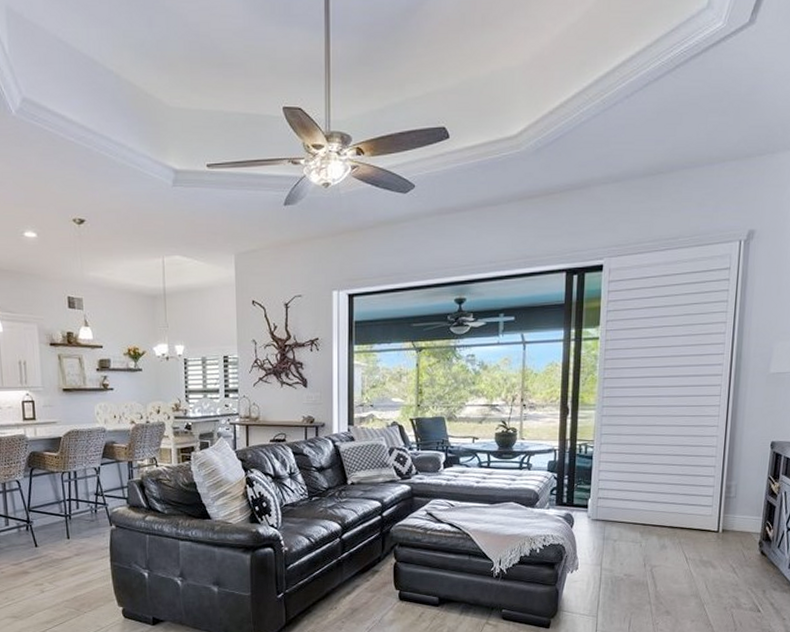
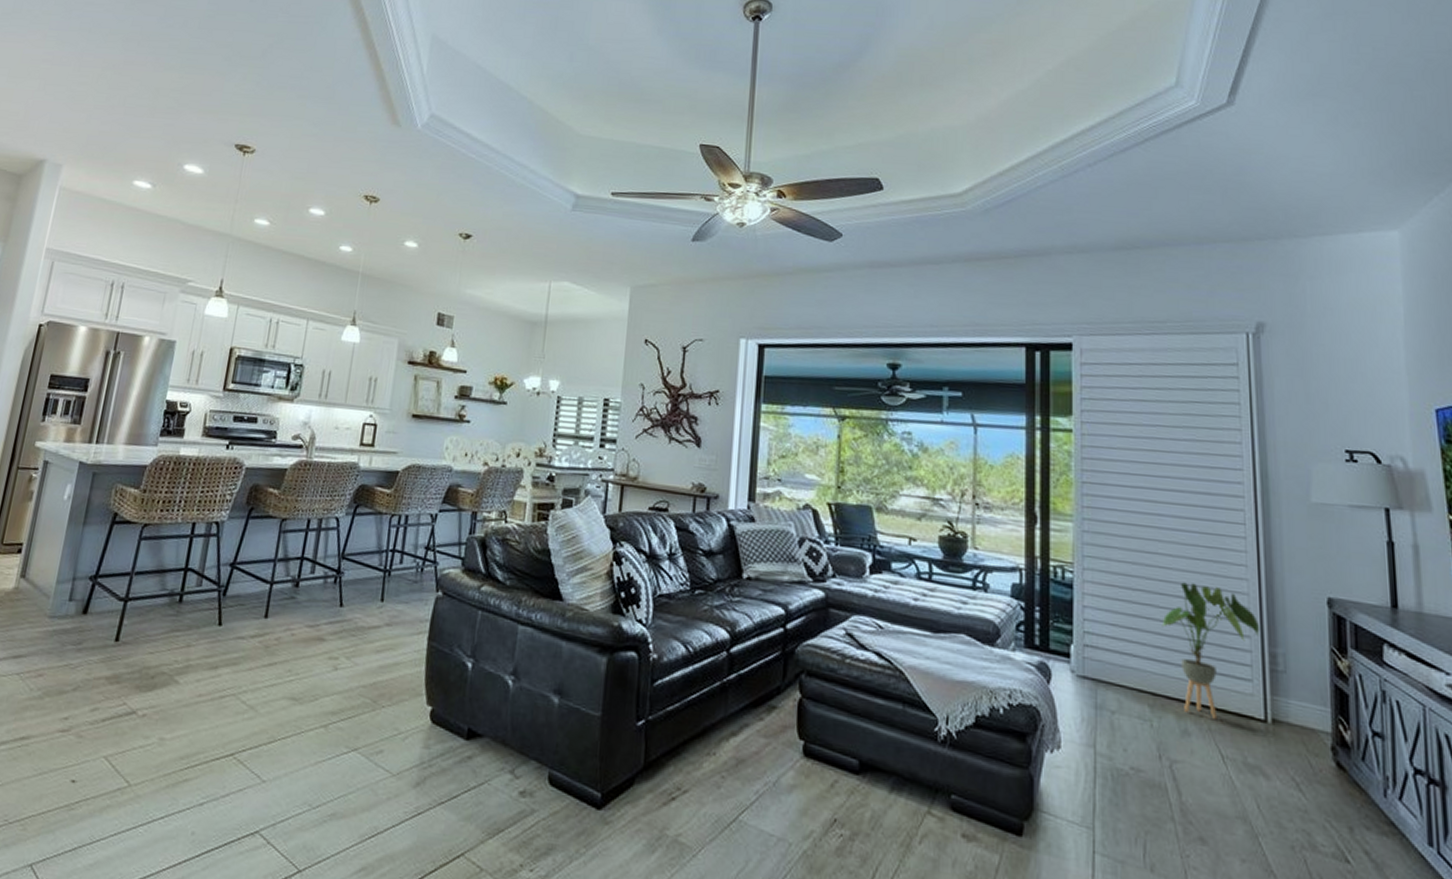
house plant: none [654,444,722,535] -> present [1162,582,1260,719]

